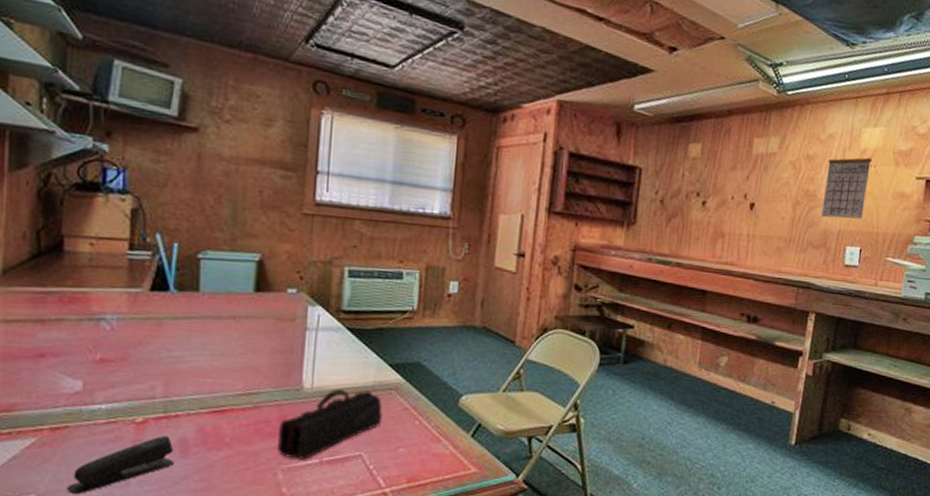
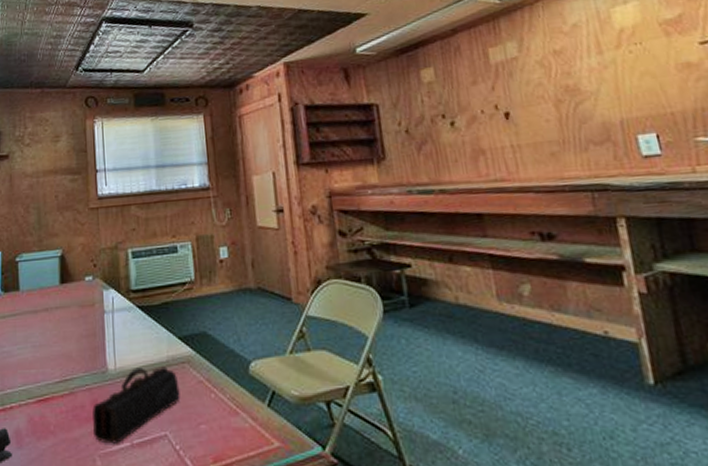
calendar: present [822,146,872,219] -> none [581,30,647,109]

